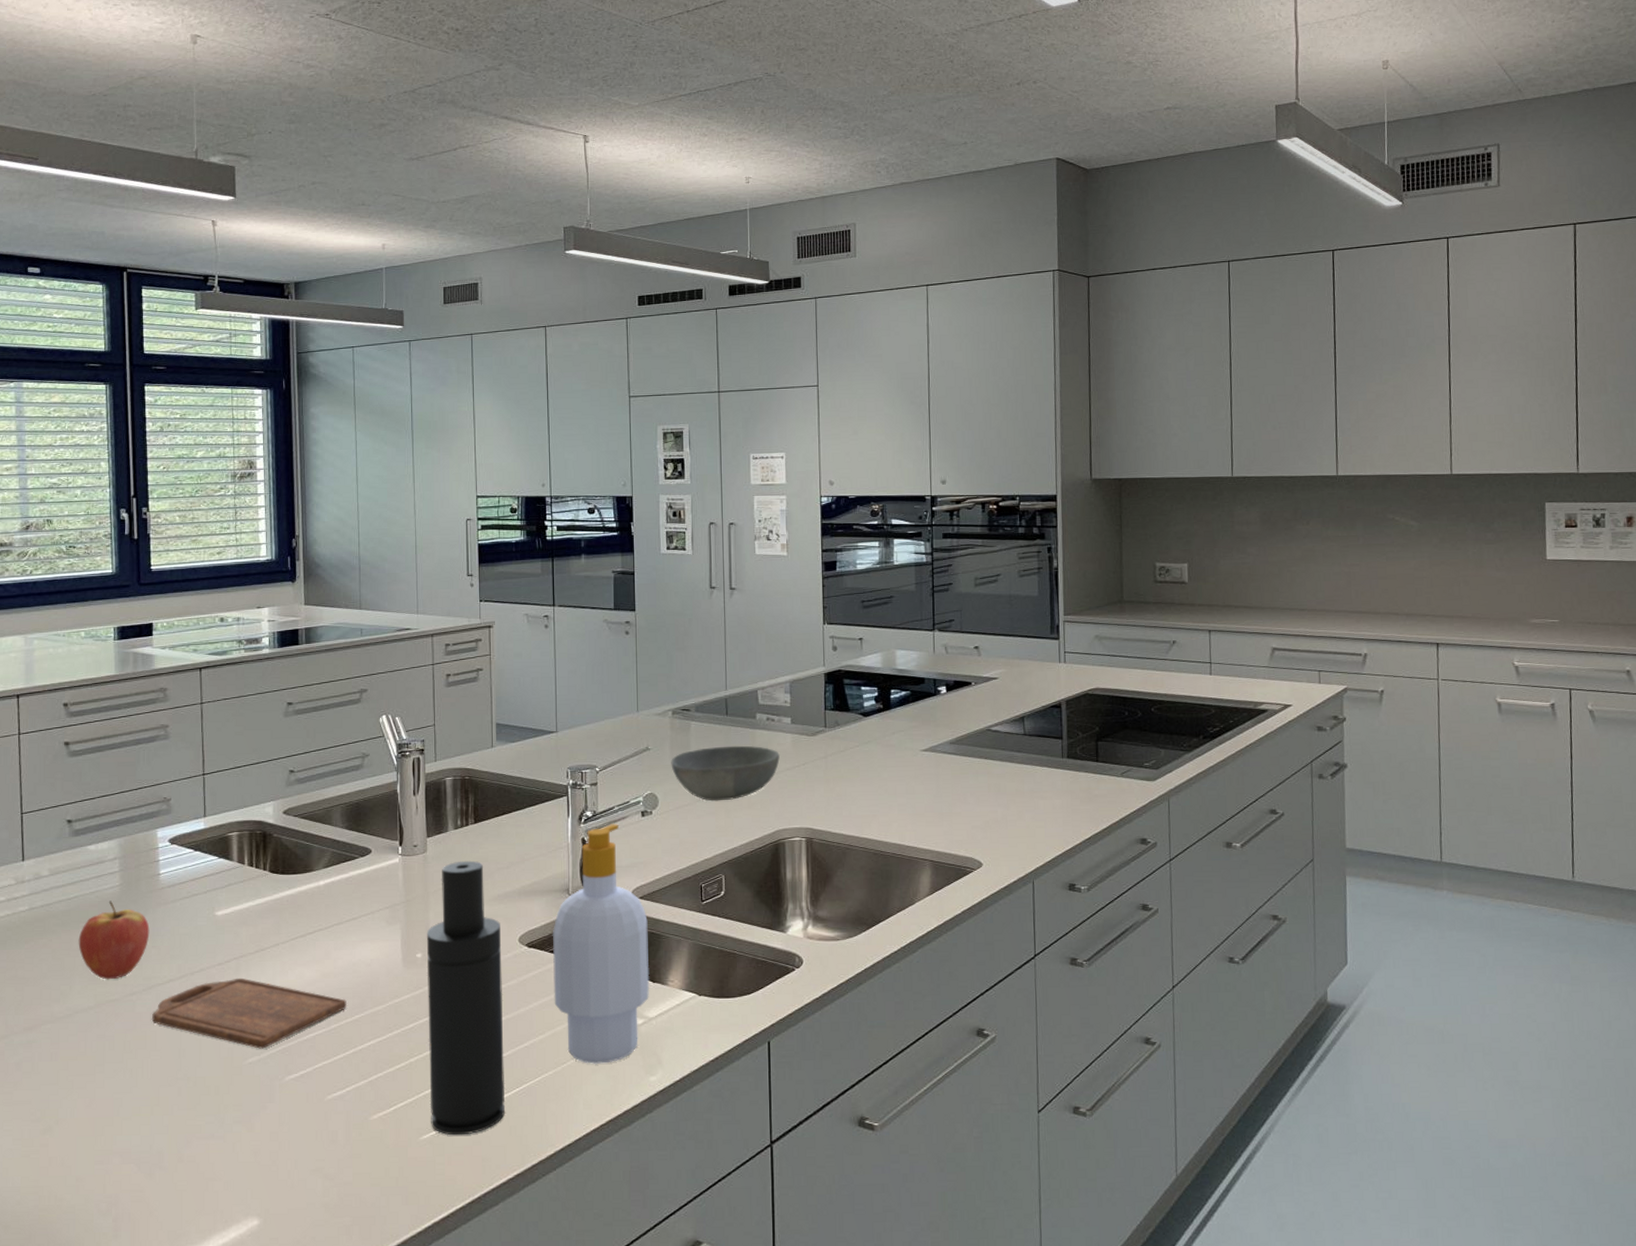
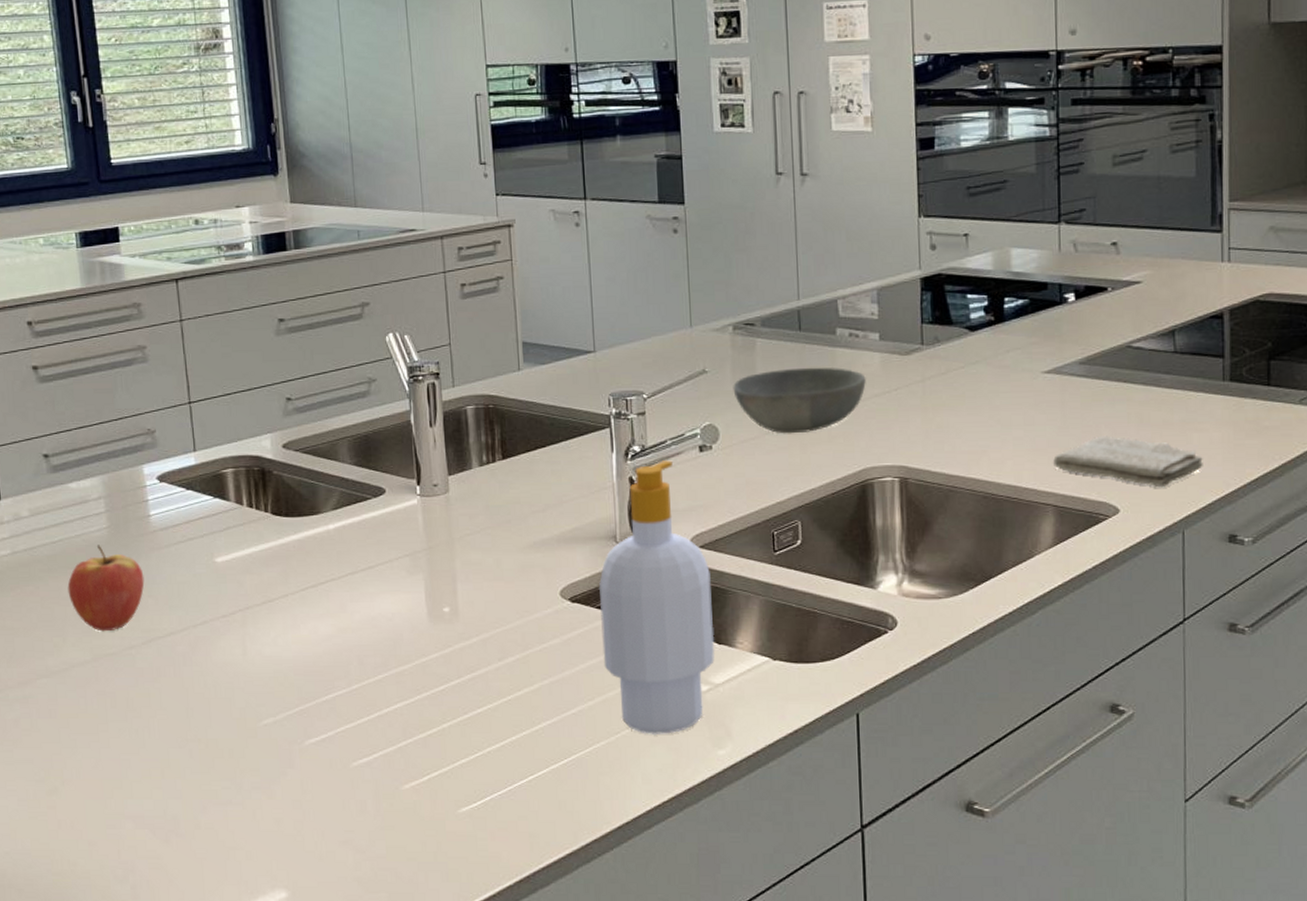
cutting board: present [152,977,347,1049] -> none [155,631,368,710]
atomizer: present [426,860,505,1136] -> none [453,502,552,809]
washcloth: none [930,802,1048,845] -> present [1053,435,1203,488]

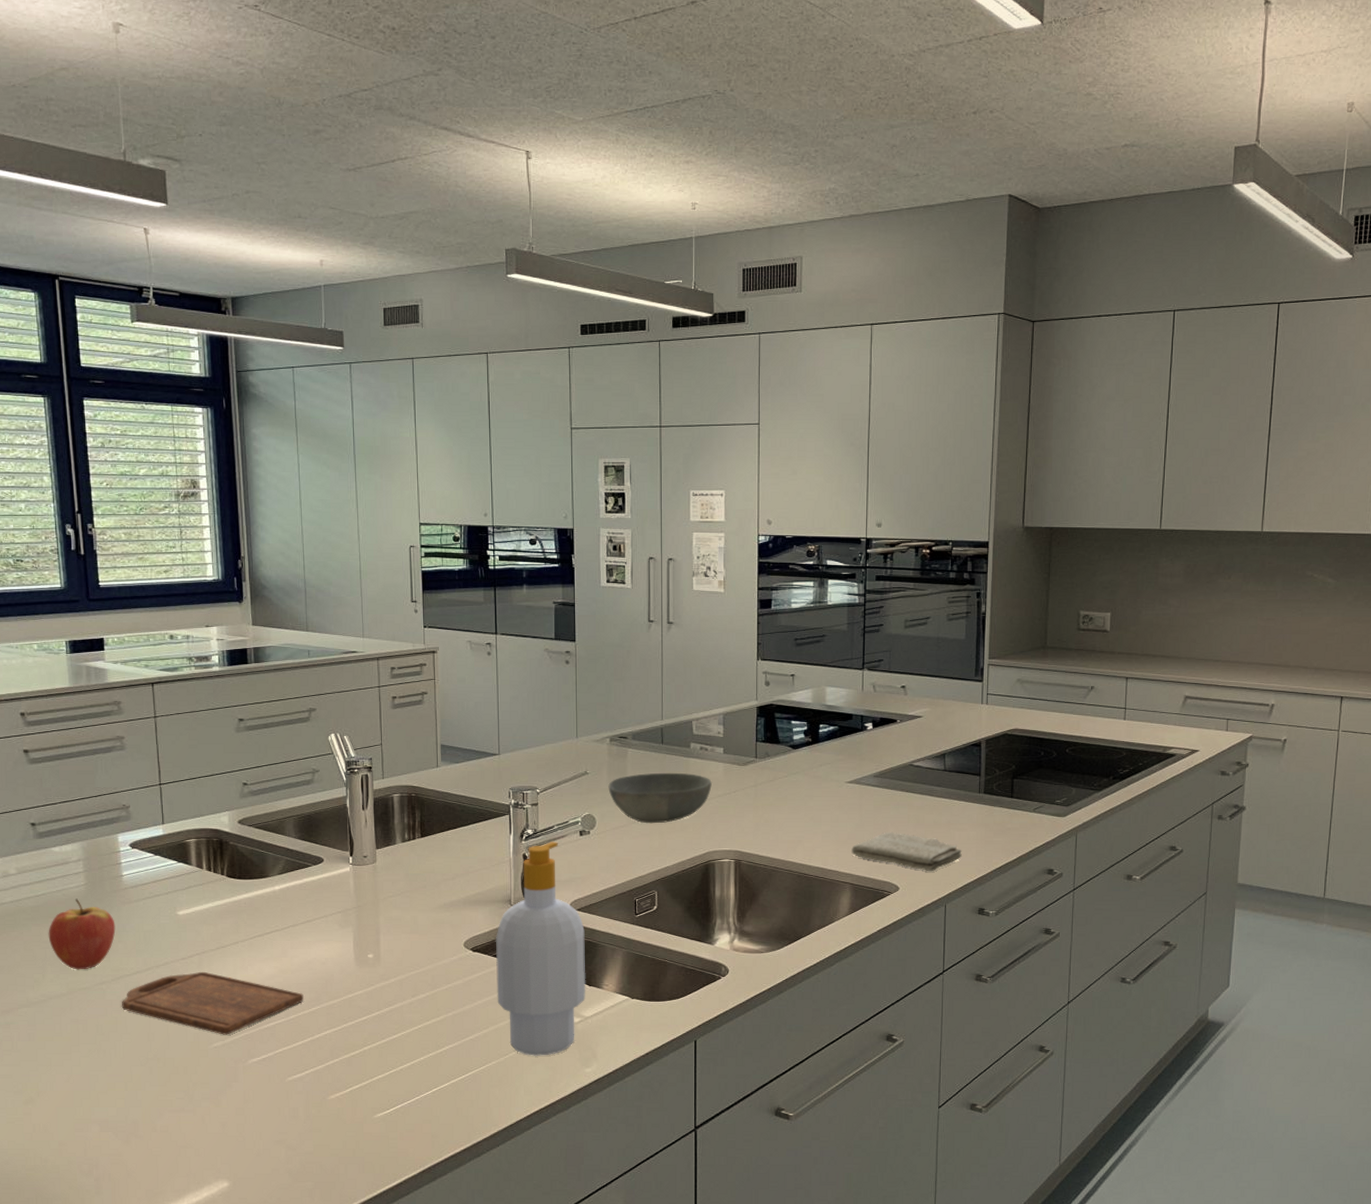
cutting board: none [155,631,368,710] -> present [122,971,304,1035]

